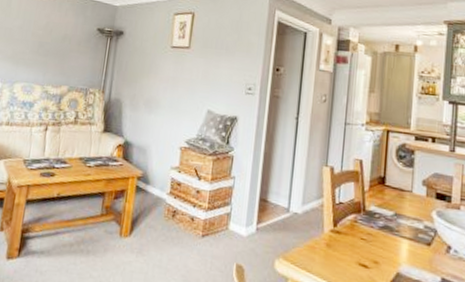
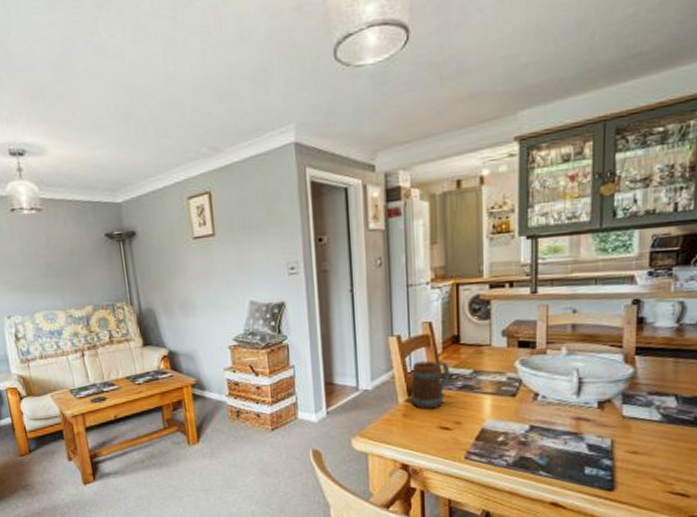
mug: none [336,194,375,245] -> present [411,360,451,410]

